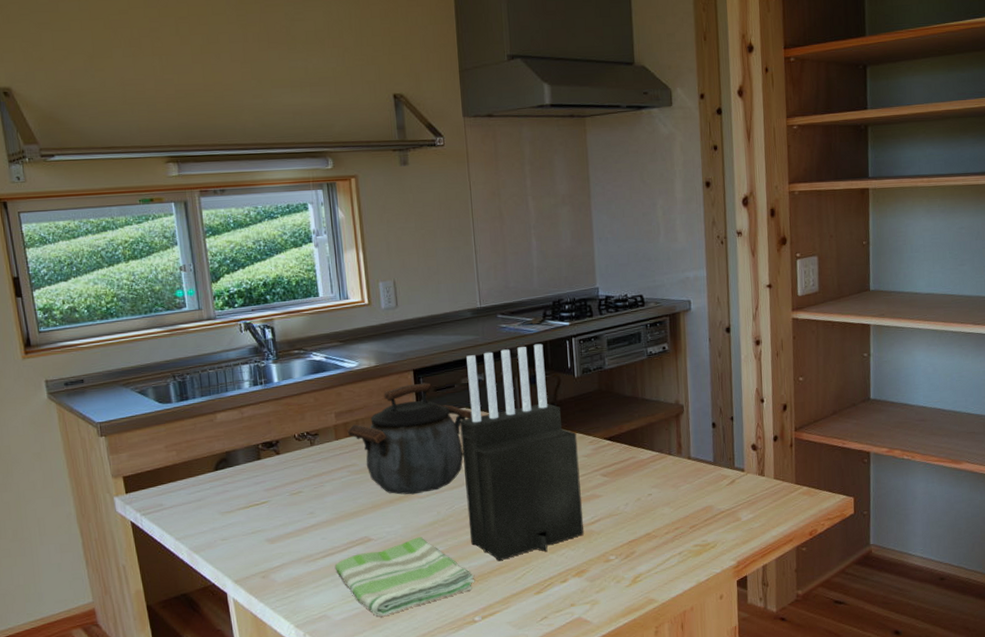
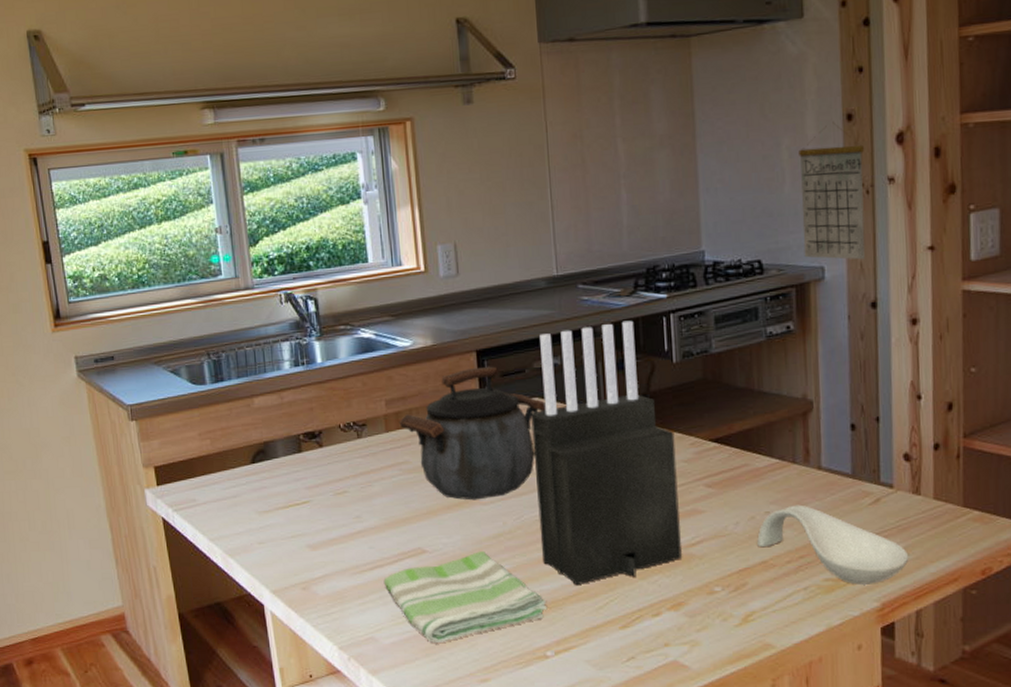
spoon rest: none [642,487,757,548] -> present [757,504,909,585]
calendar: none [670,188,721,295] -> present [798,122,866,260]

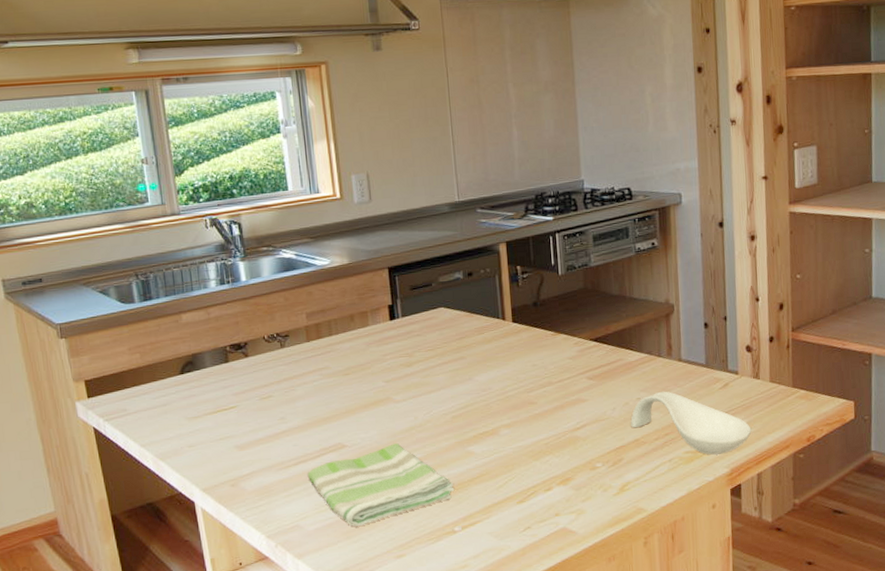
kettle: present [399,366,547,501] -> none [319,281,452,399]
knife block: present [531,320,682,586] -> none [437,239,569,469]
calendar: present [798,122,866,260] -> none [659,73,714,188]

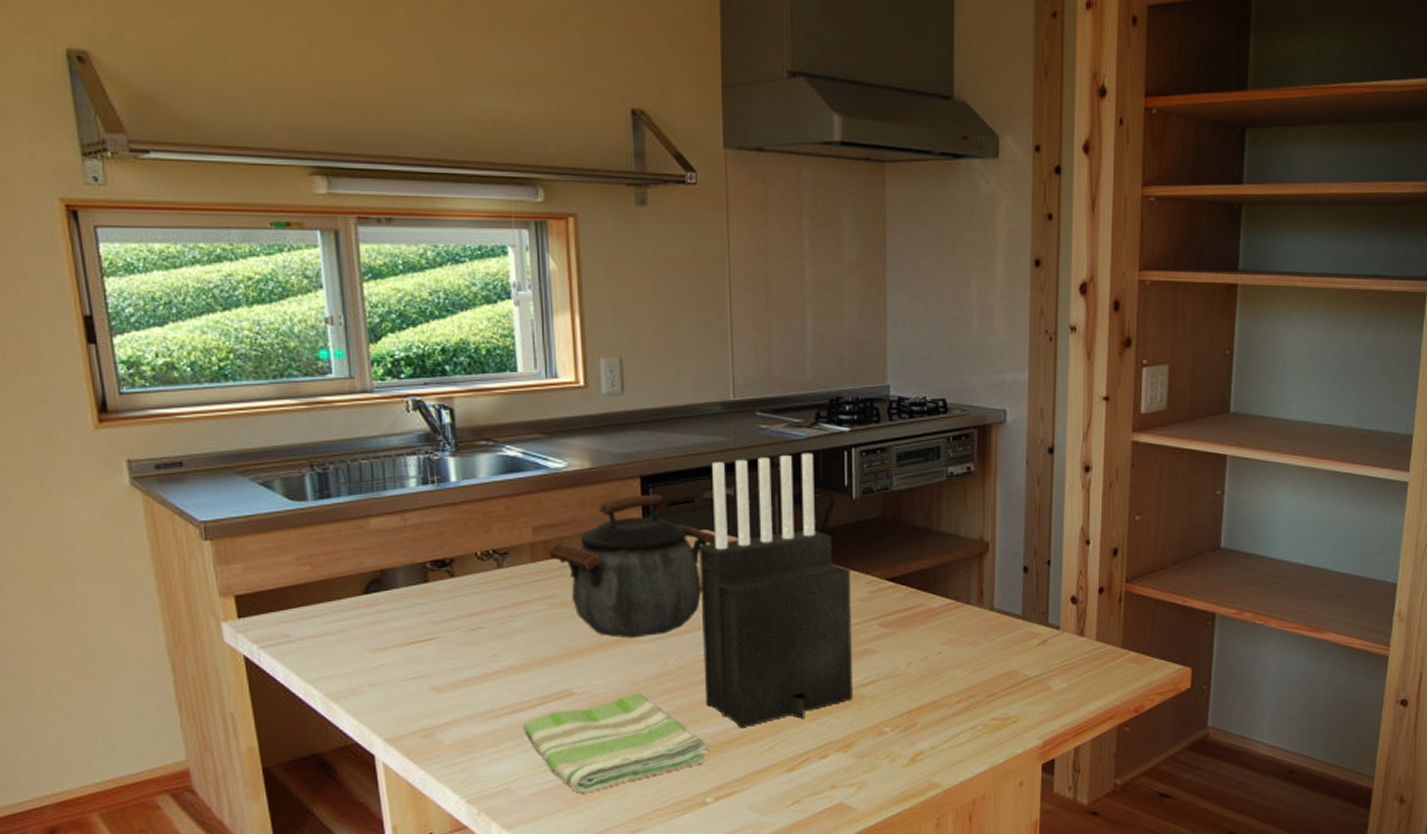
kettle: none [319,281,452,399] -> present [547,494,717,639]
knife block: none [437,239,569,469] -> present [699,453,852,729]
spoon rest: present [630,391,752,455] -> none [929,645,1071,723]

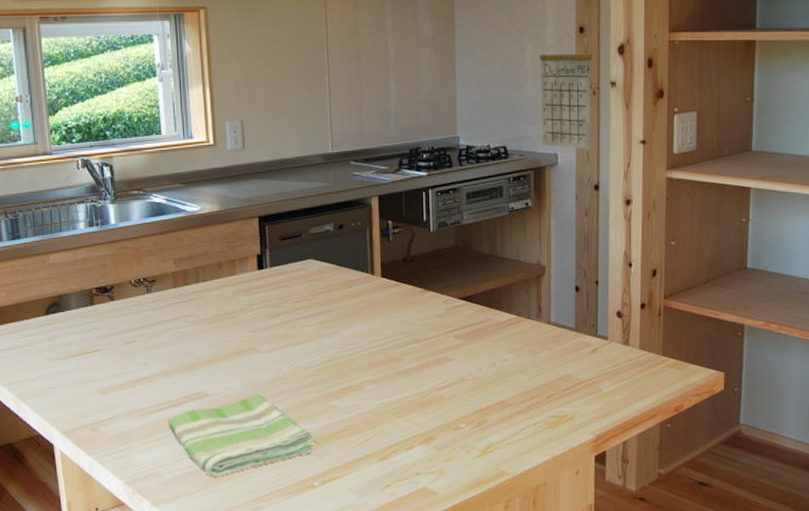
kettle: present [547,494,717,639] -> none [186,230,320,349]
knife block: present [699,453,852,729] -> none [306,194,433,424]
calendar: none [987,266,1050,406] -> present [539,33,593,150]

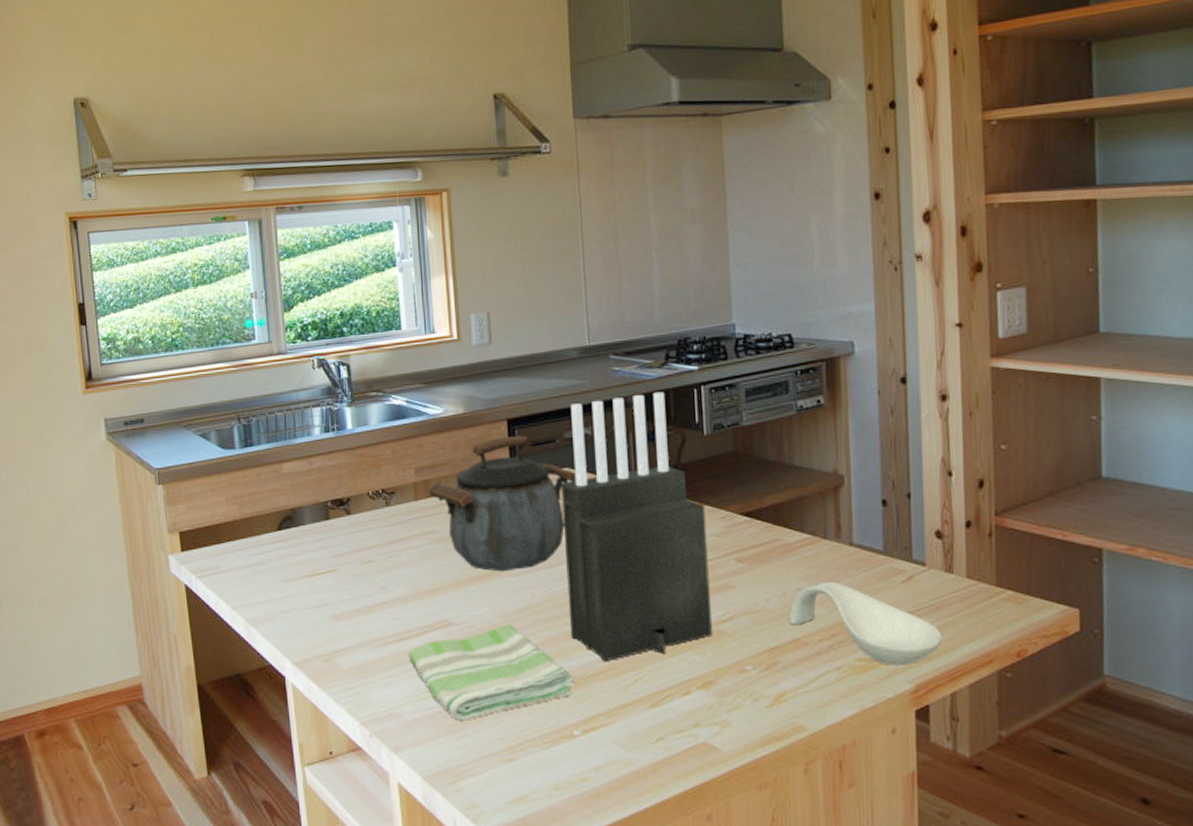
kettle: none [186,230,320,349] -> present [428,435,577,572]
knife block: none [306,194,433,424] -> present [561,391,712,662]
spoon rest: none [497,353,619,421] -> present [789,581,943,665]
calendar: present [539,33,593,150] -> none [827,200,894,336]

